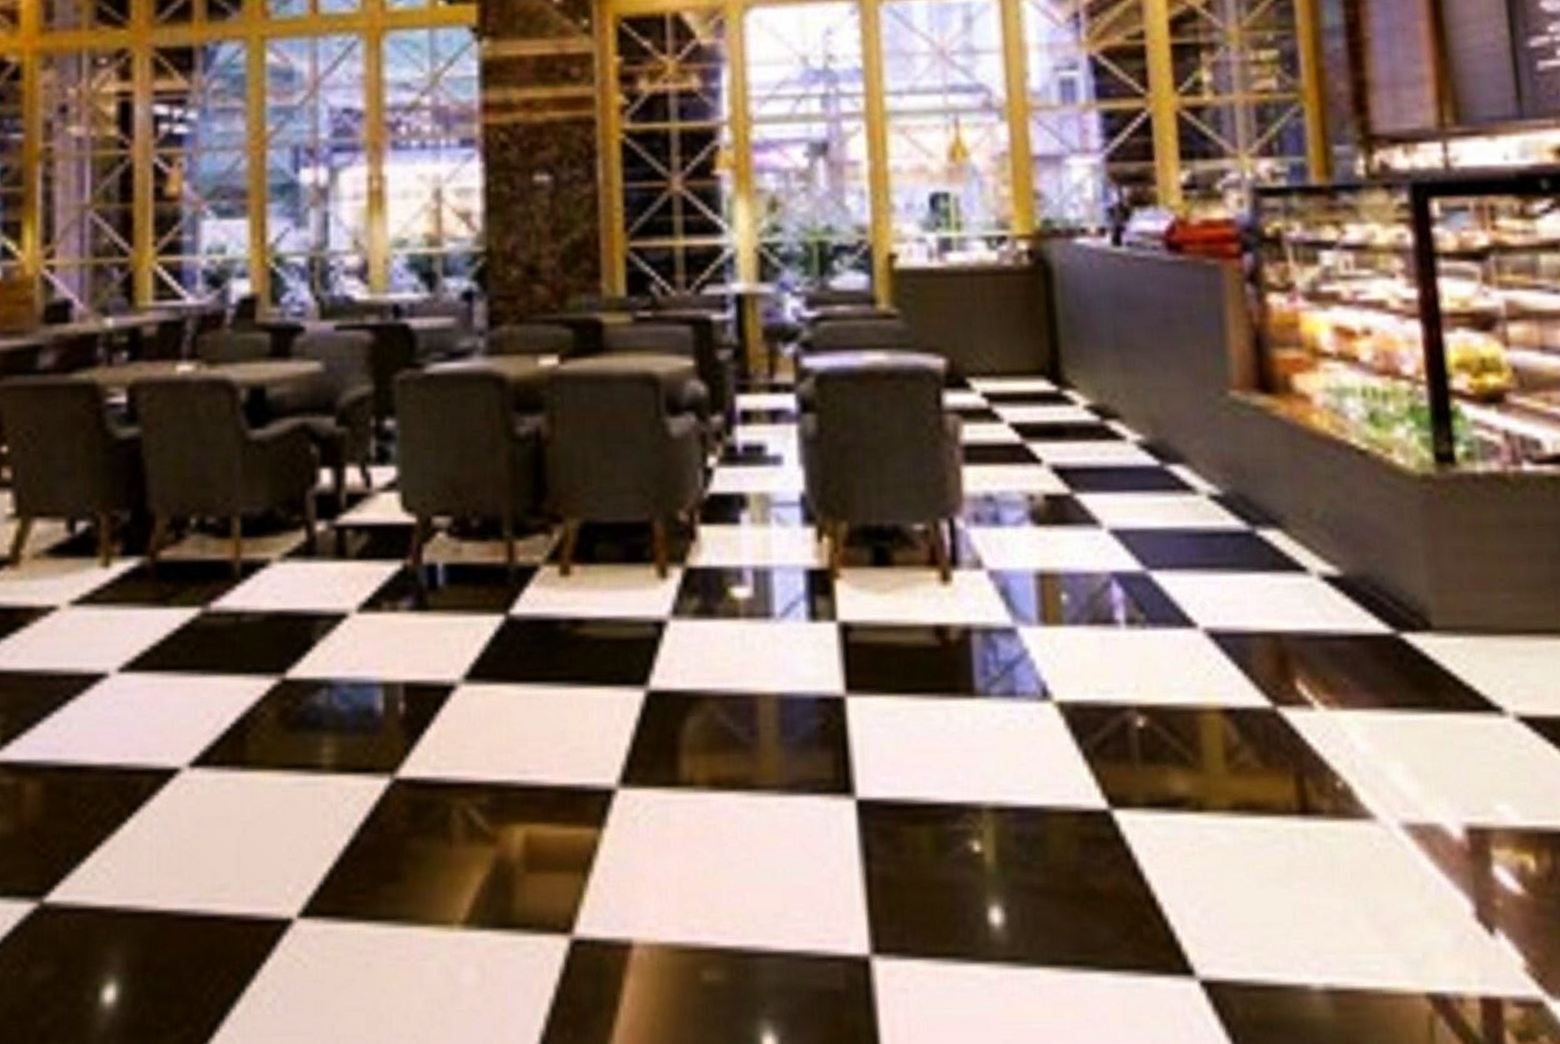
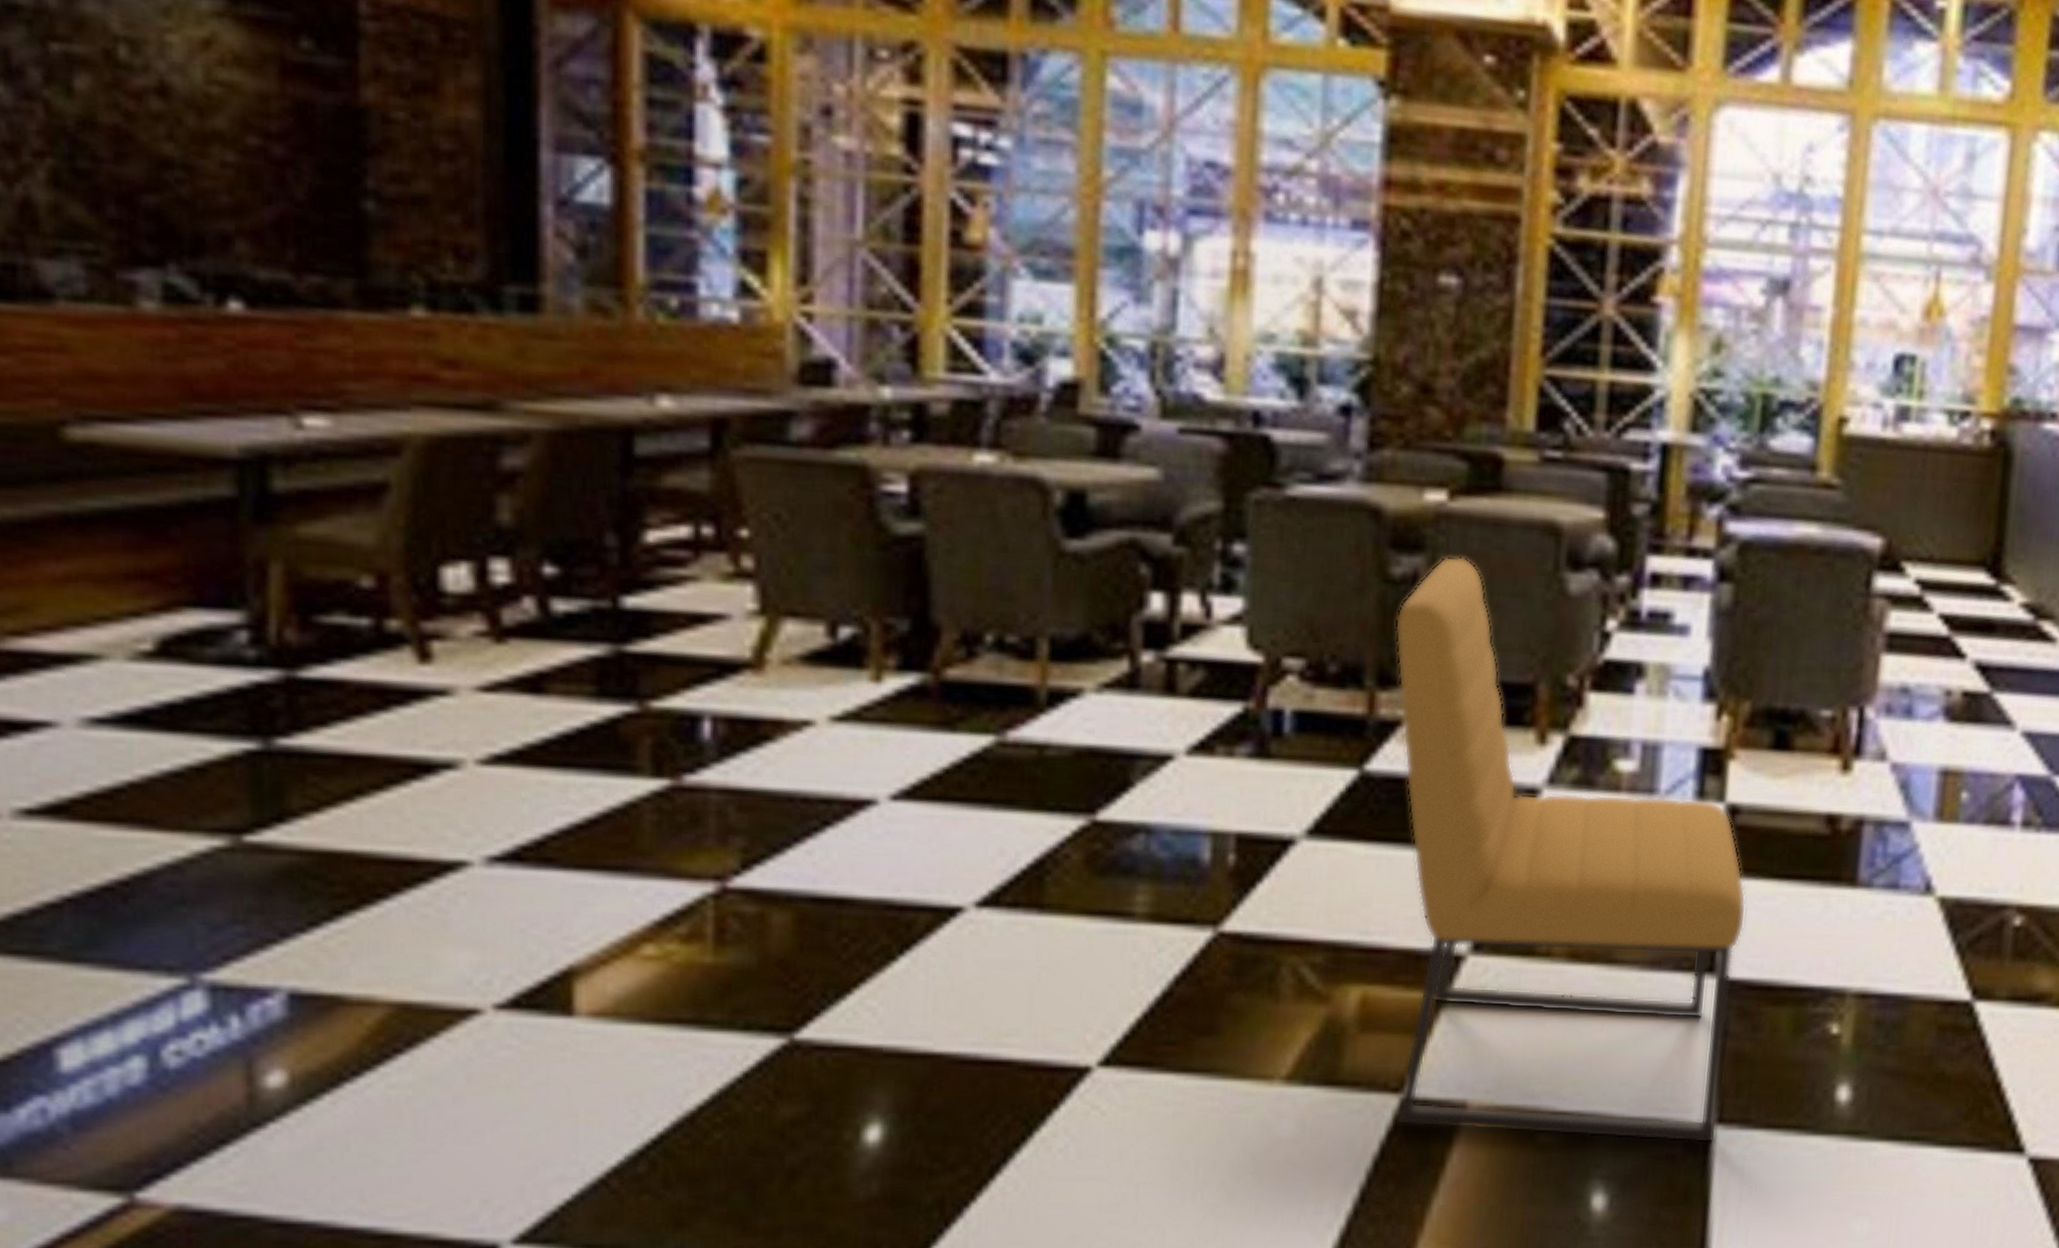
chair: none [524,412,876,976] -> present [1394,556,1747,1143]

